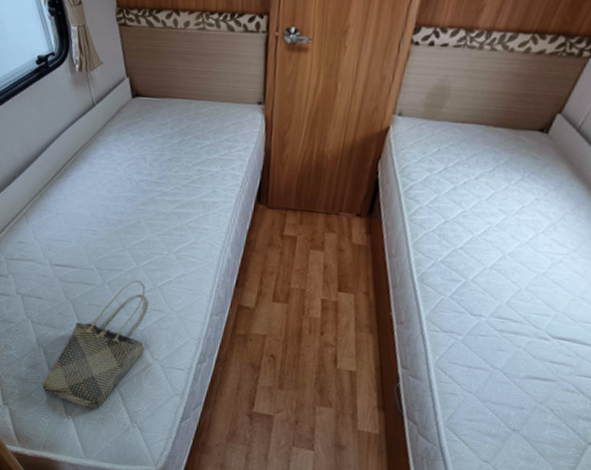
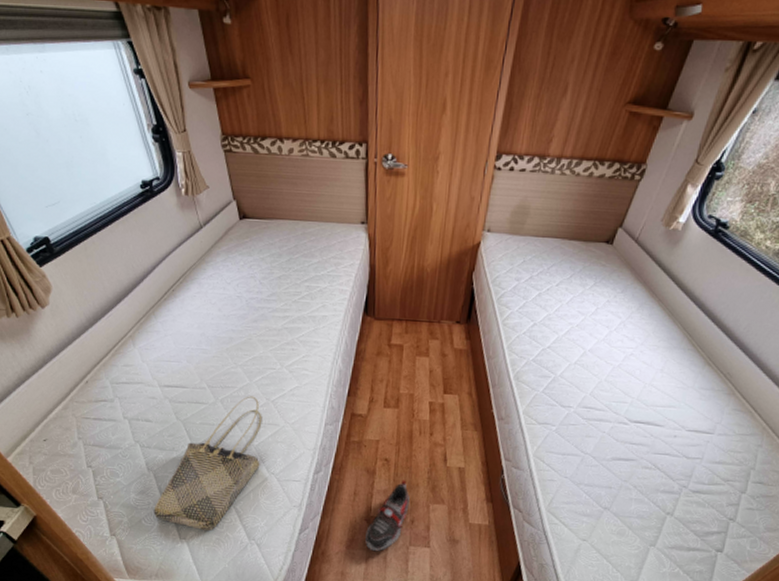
shoe: none [247,378,295,449] -> present [365,480,410,552]

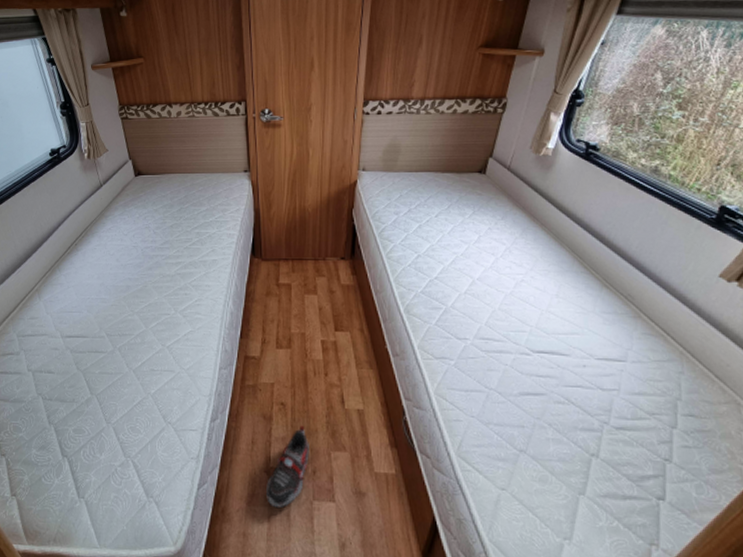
tote bag: present [153,396,262,532] -> none [53,342,158,489]

